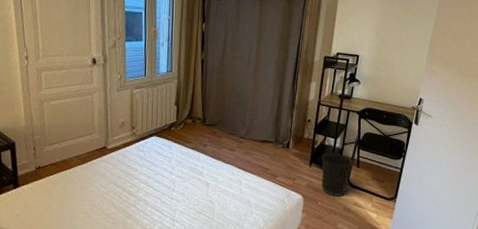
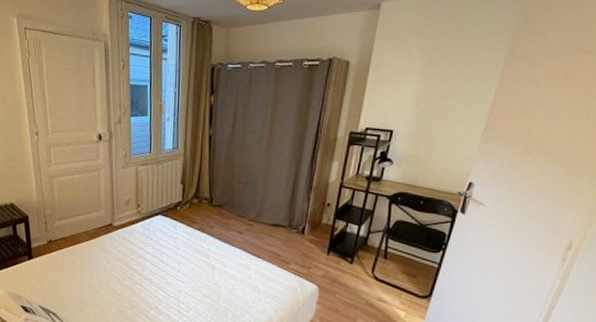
wastebasket: present [321,153,353,196] -> none [340,241,379,290]

